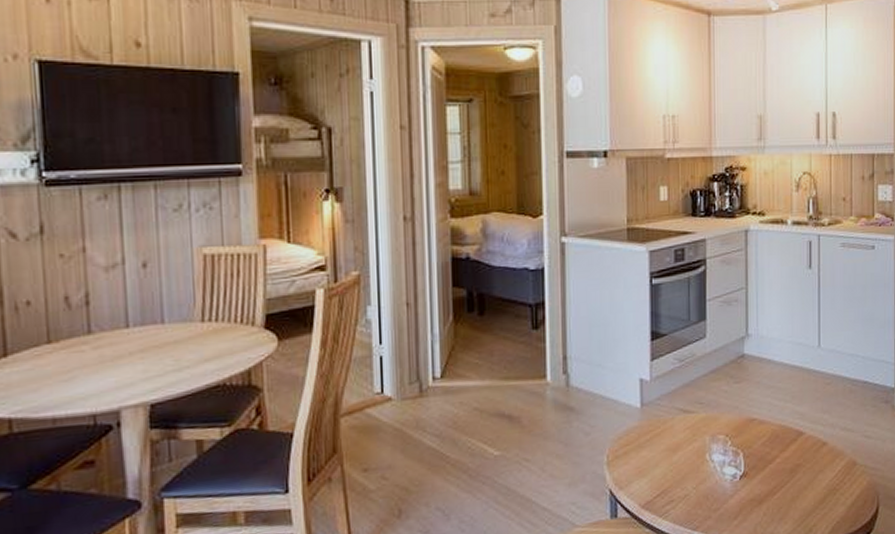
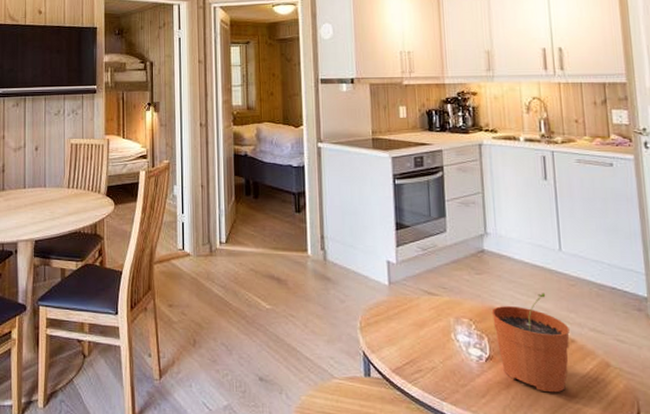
plant pot: none [748,395,822,503] -> present [491,293,570,393]

